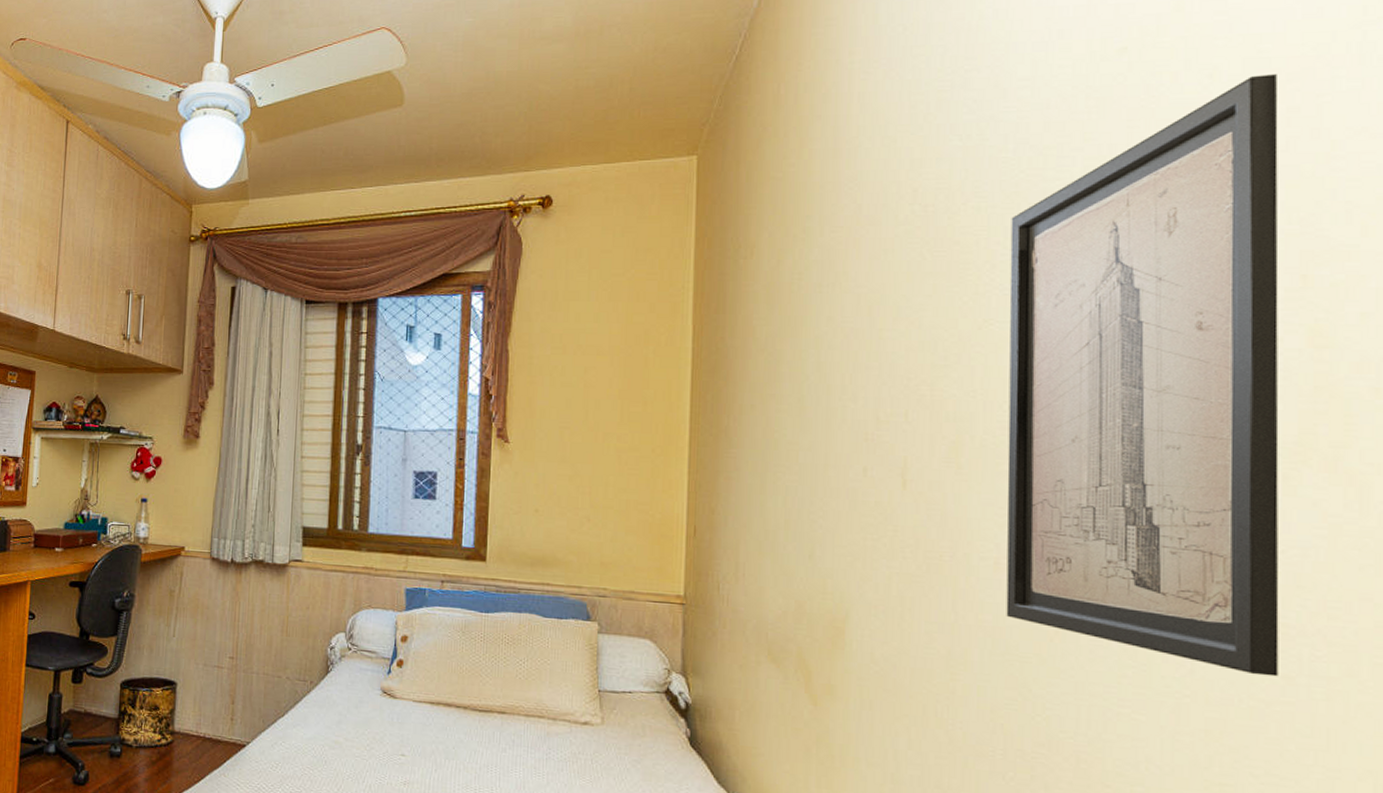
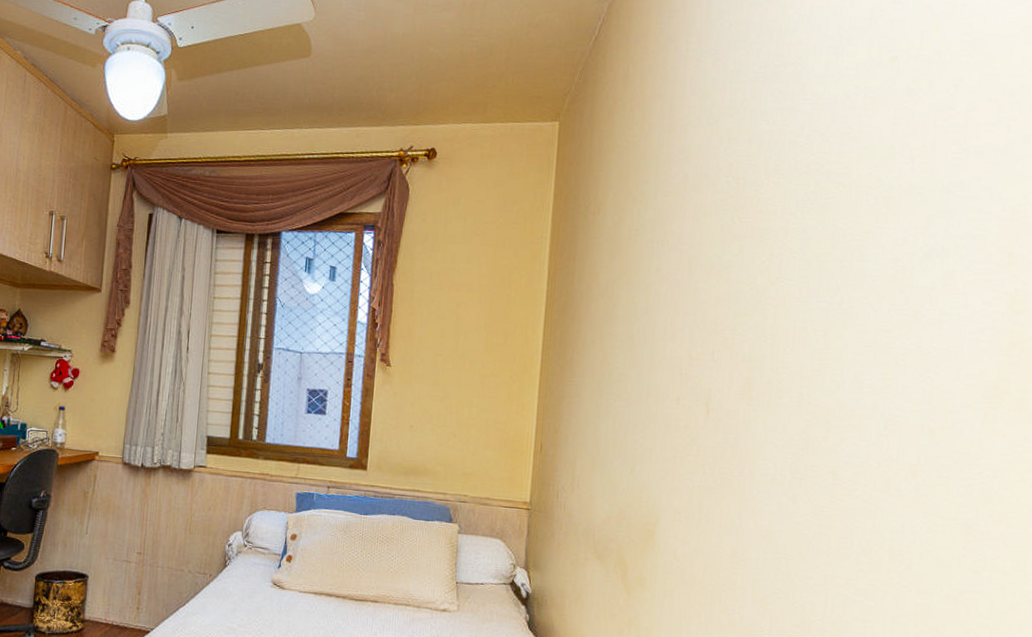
wall art: present [1006,74,1279,677] -> none [778,88,1003,571]

